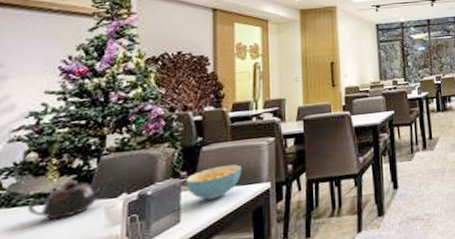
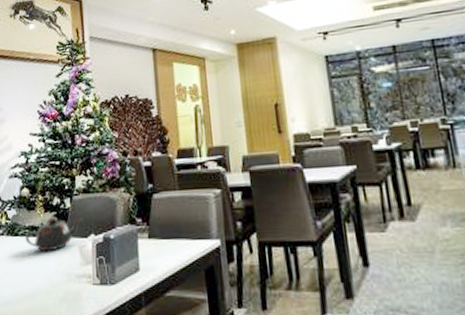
cereal bowl: present [186,164,241,200] -> none [142,216,191,251]

